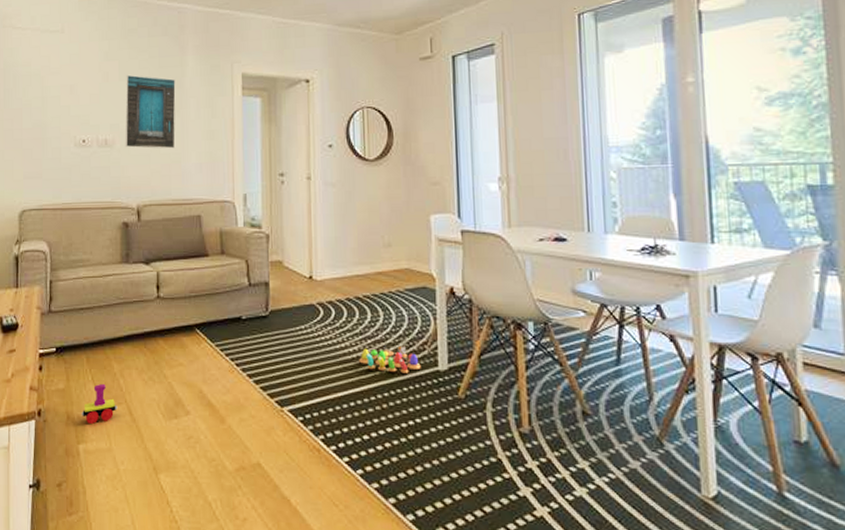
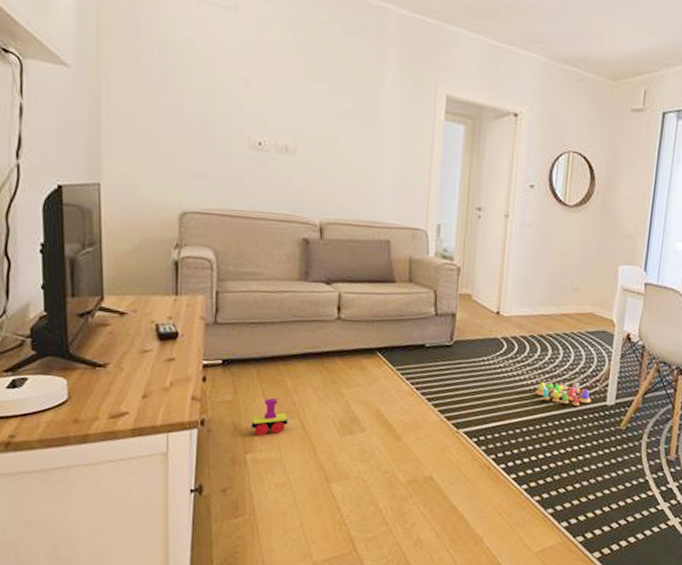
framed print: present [125,74,176,149] -> none [309,75,371,167]

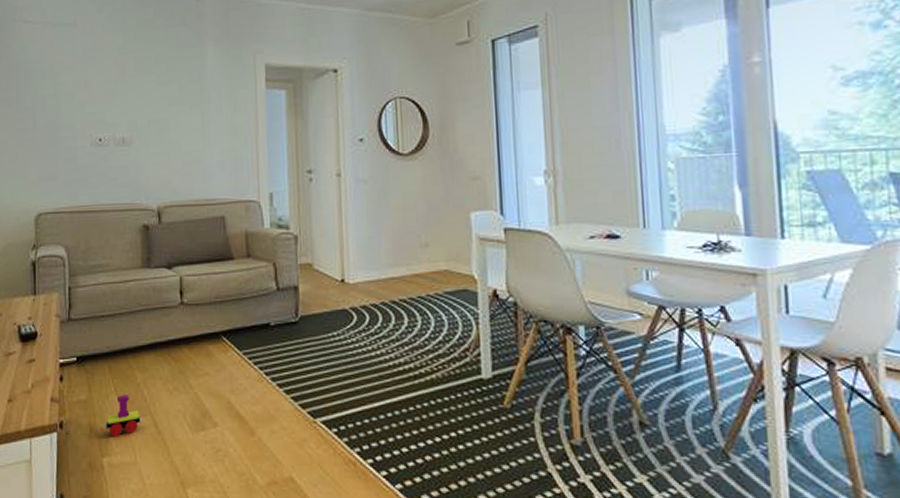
stacking toy: present [536,379,591,406] -> none [396,351,463,382]

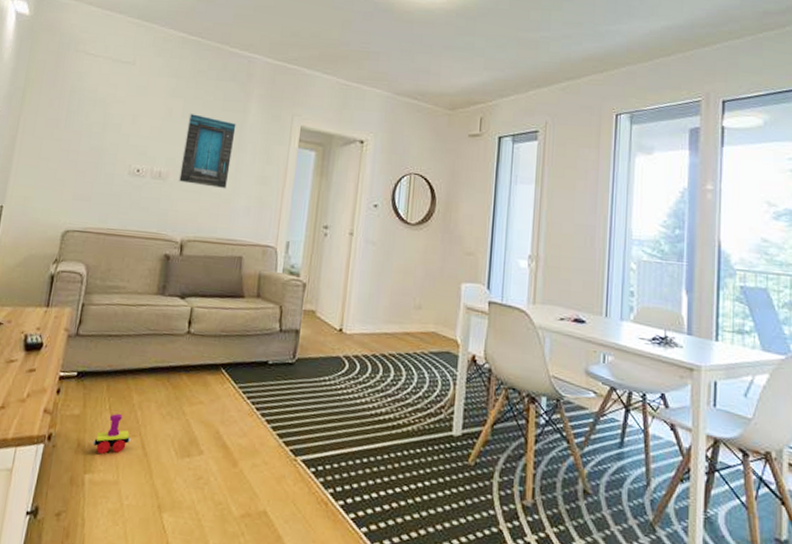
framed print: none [143,68,197,147] -> present [178,113,236,189]

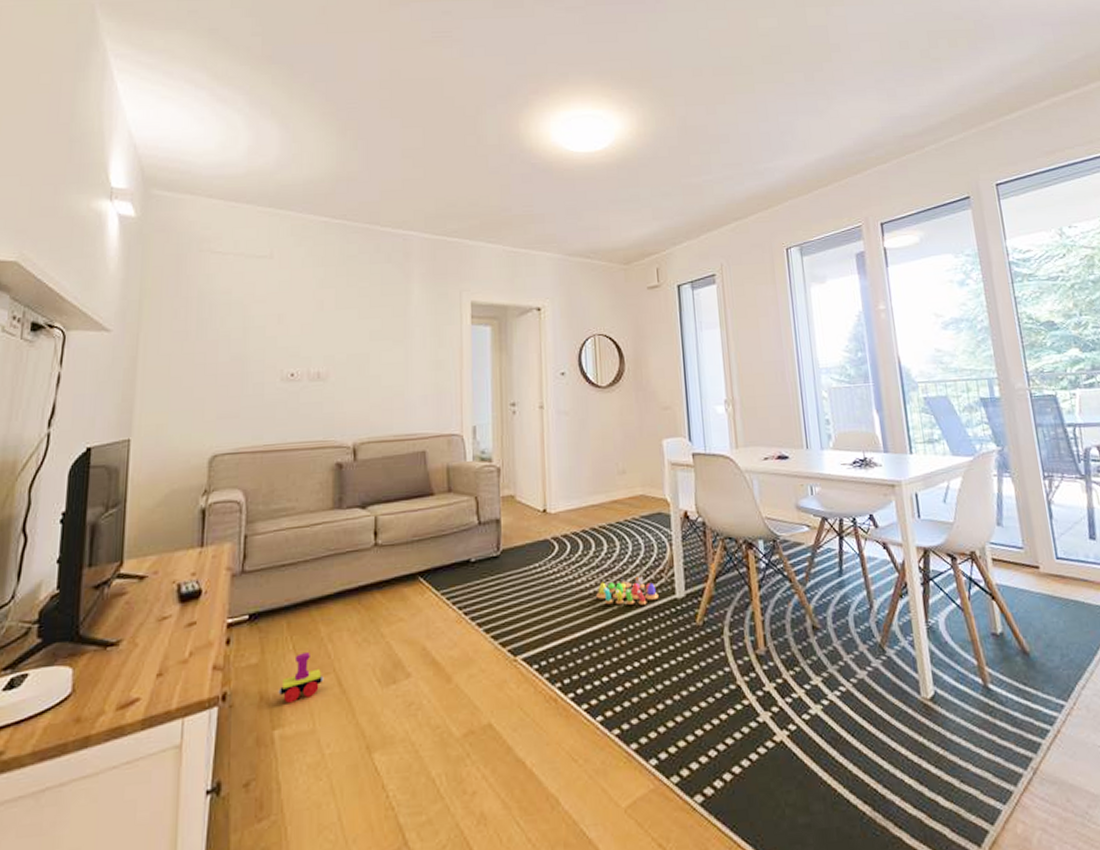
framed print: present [178,113,236,189] -> none [341,303,399,381]
stacking toy: none [377,403,436,435] -> present [596,574,659,605]

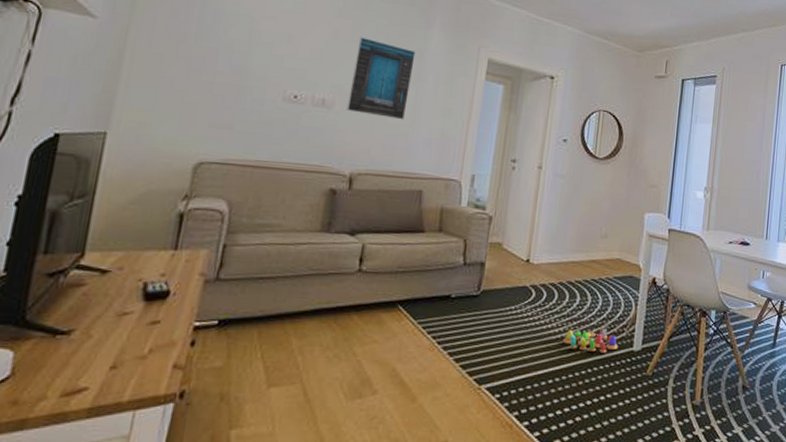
toy train: present [278,653,324,703] -> none [240,362,290,406]
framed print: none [341,303,399,381] -> present [346,36,416,120]

